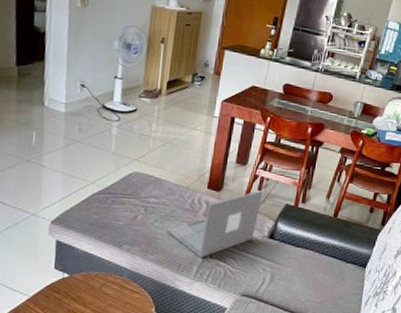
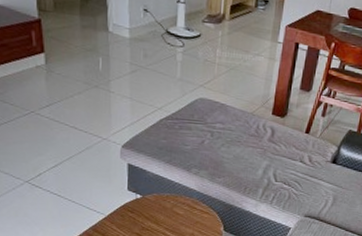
laptop: present [167,190,264,258] -> none [233,116,327,182]

